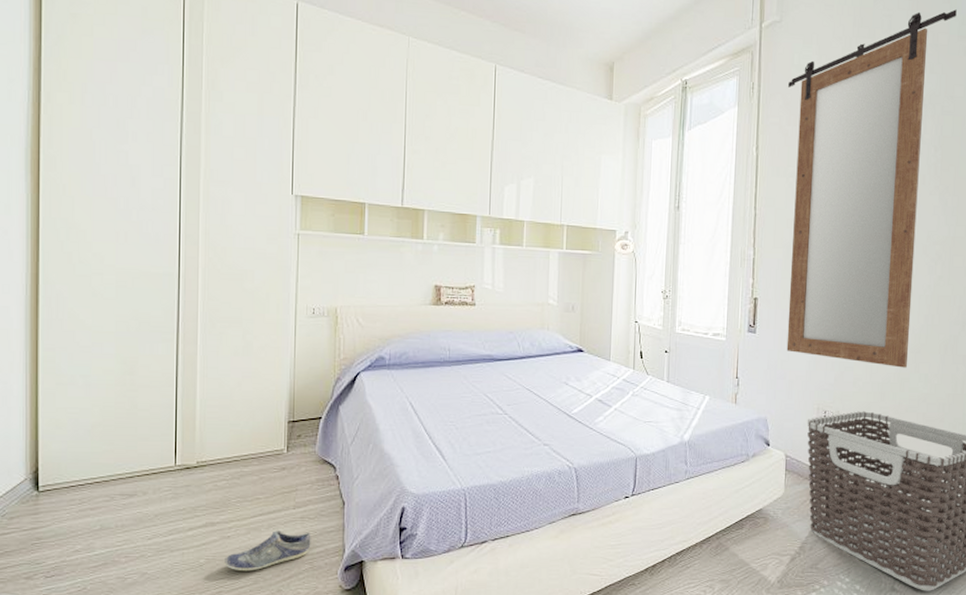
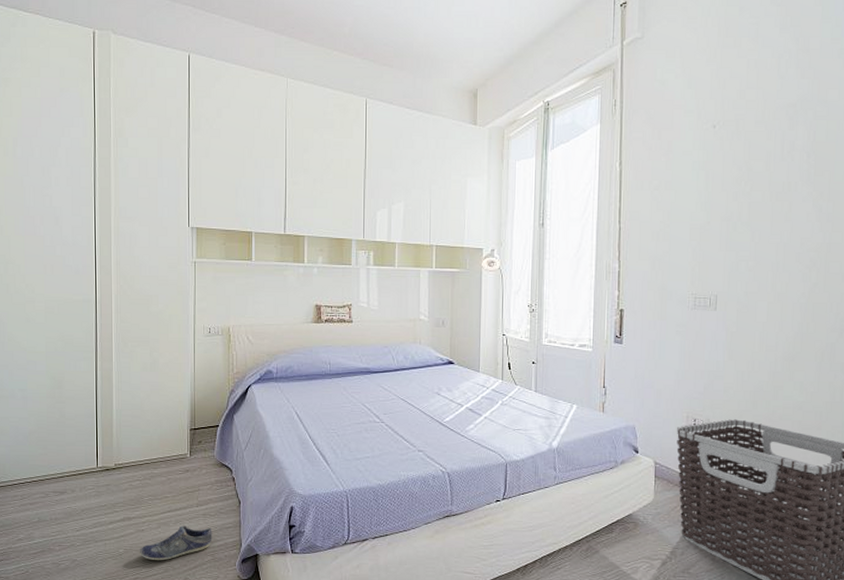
home mirror: present [786,9,957,368] -> none [651,12,829,376]

